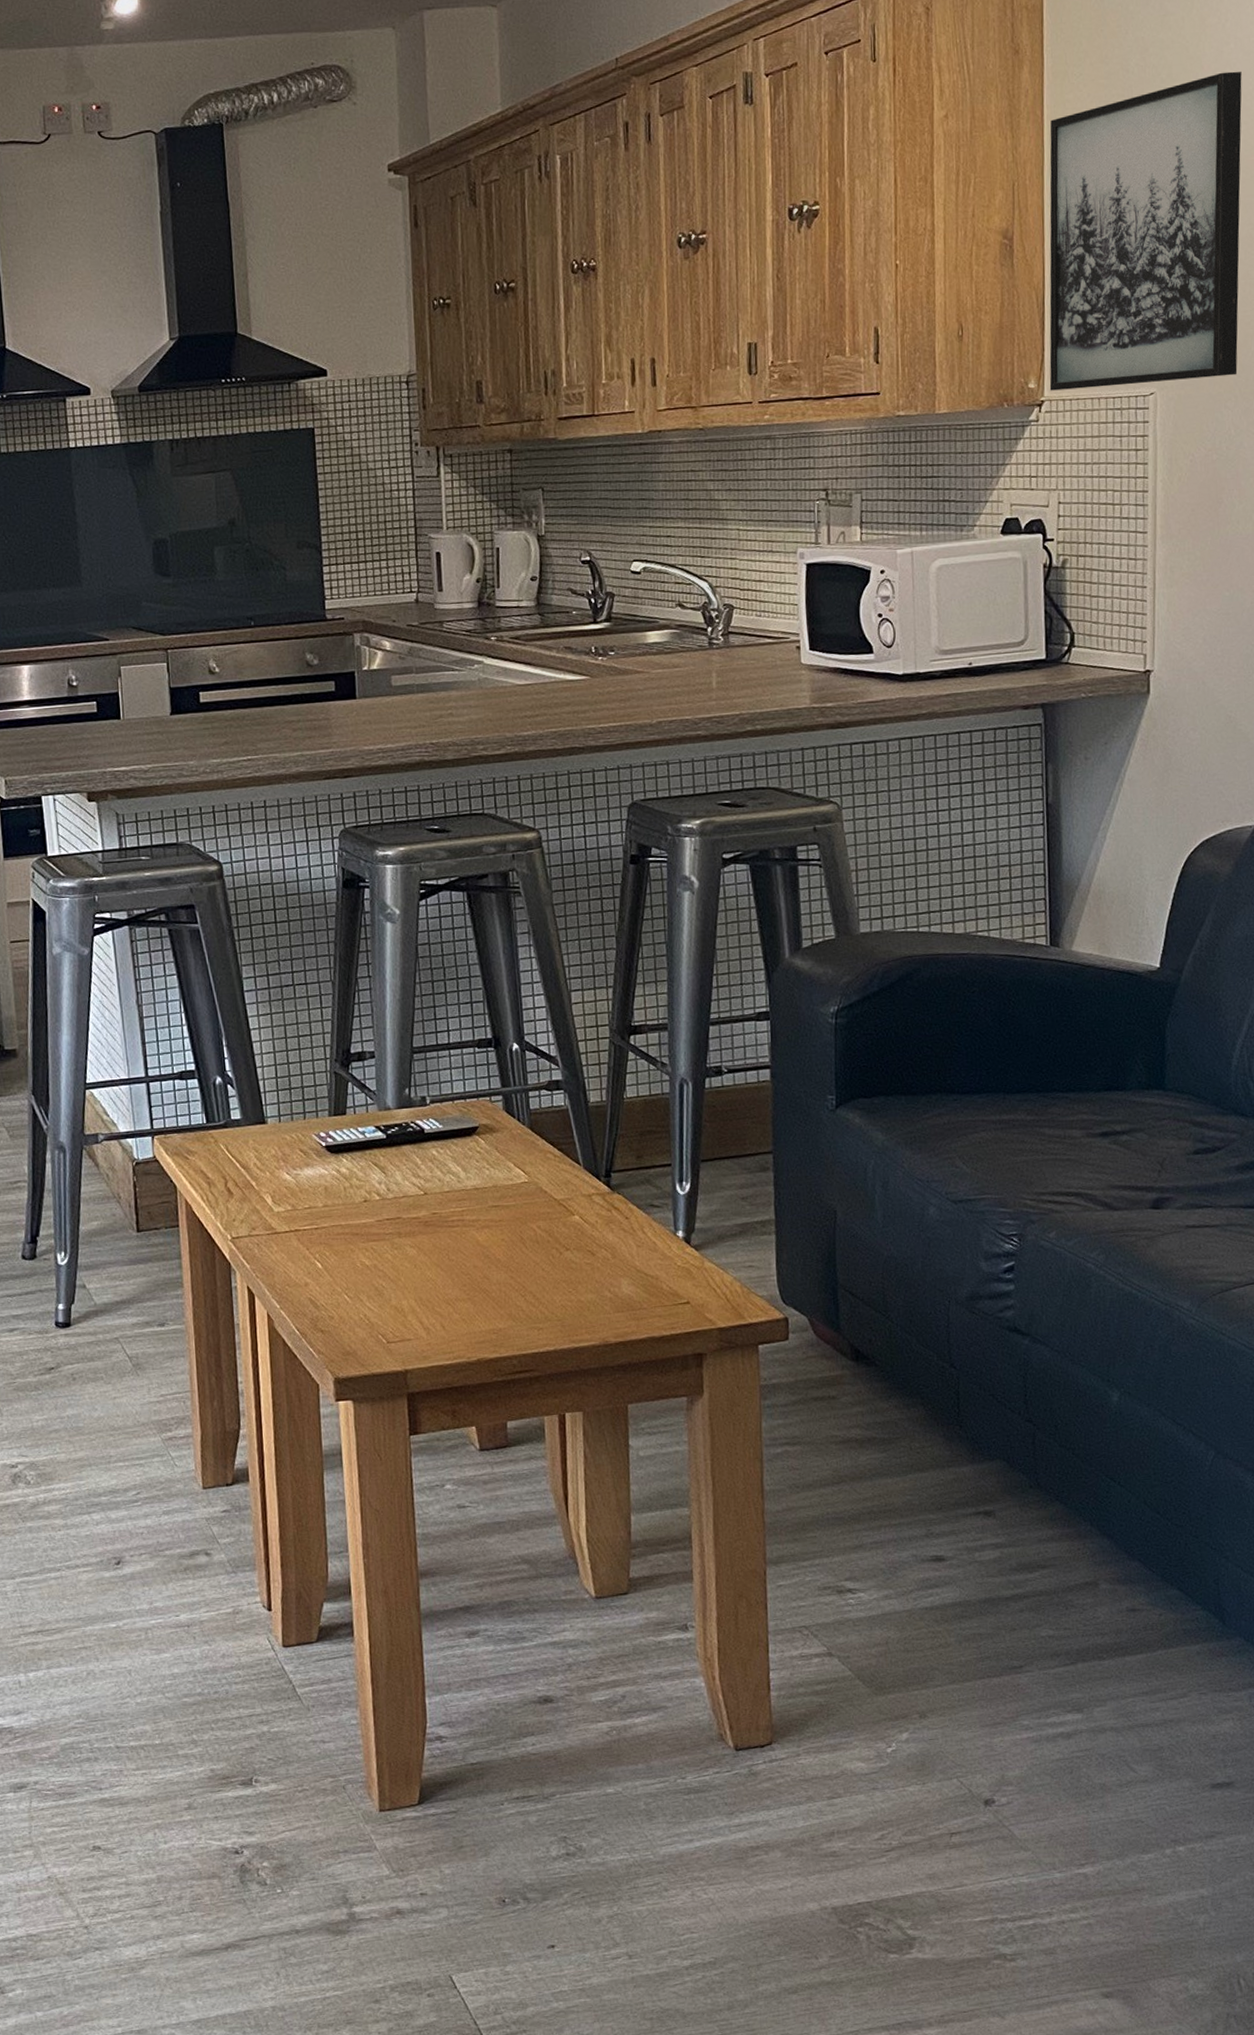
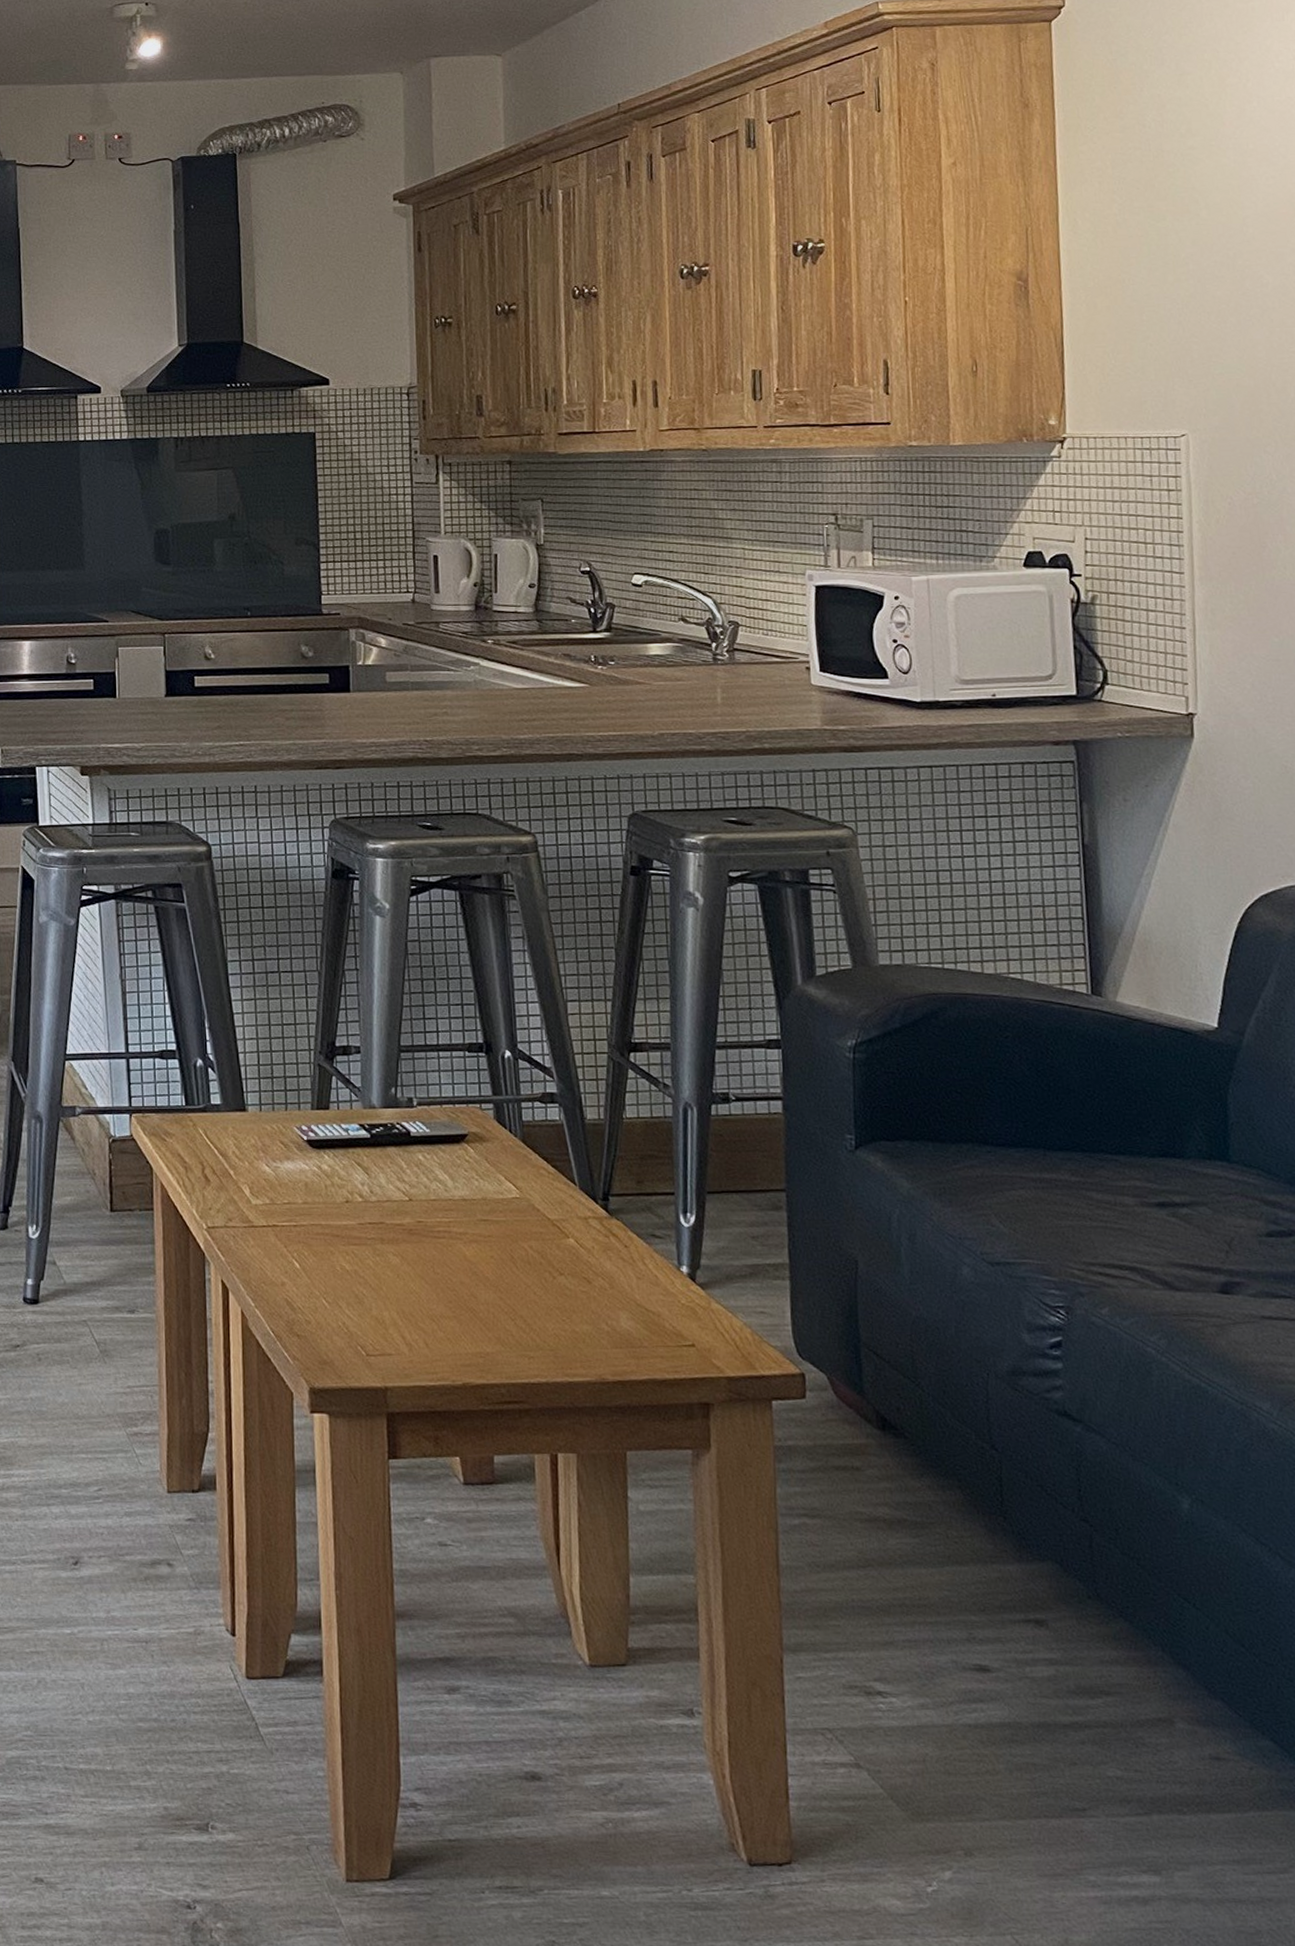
wall art: present [1049,71,1242,391] -> none [1063,128,1277,428]

